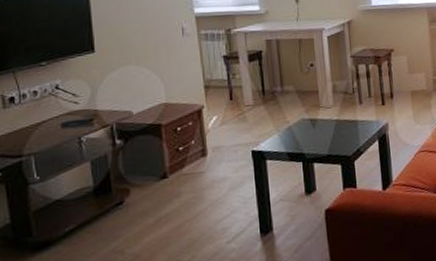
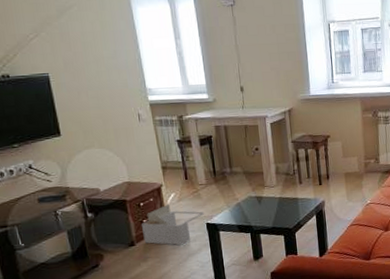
architectural model: none [176,128,251,177] -> present [141,204,205,245]

